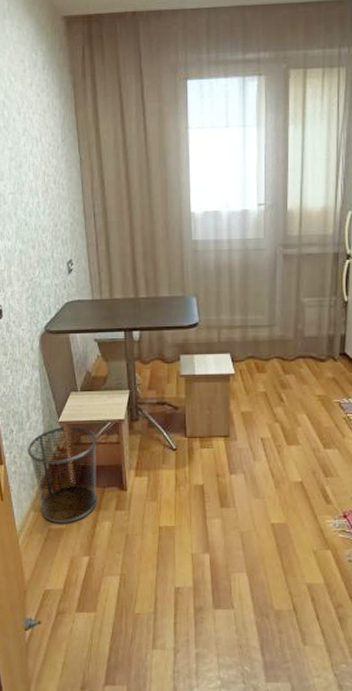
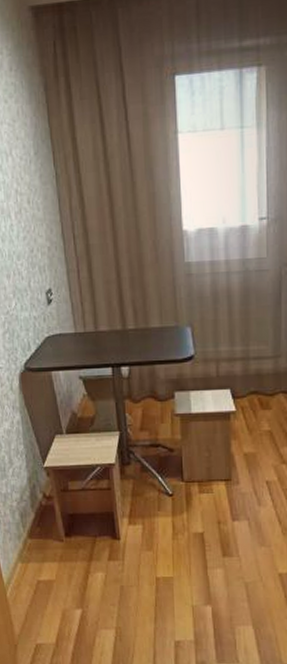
waste bin: present [27,426,98,523] -> none [11,472,90,574]

